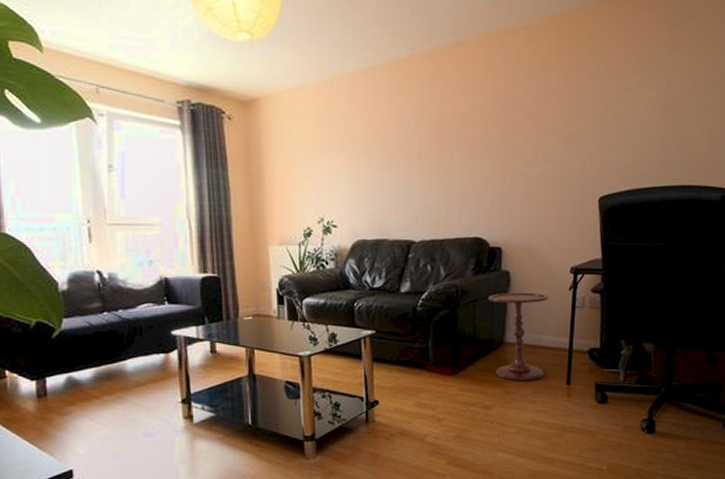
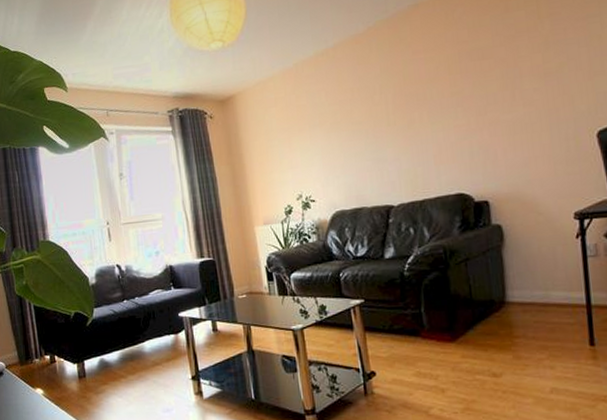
side table: present [488,292,550,381] -> none [481,245,560,344]

